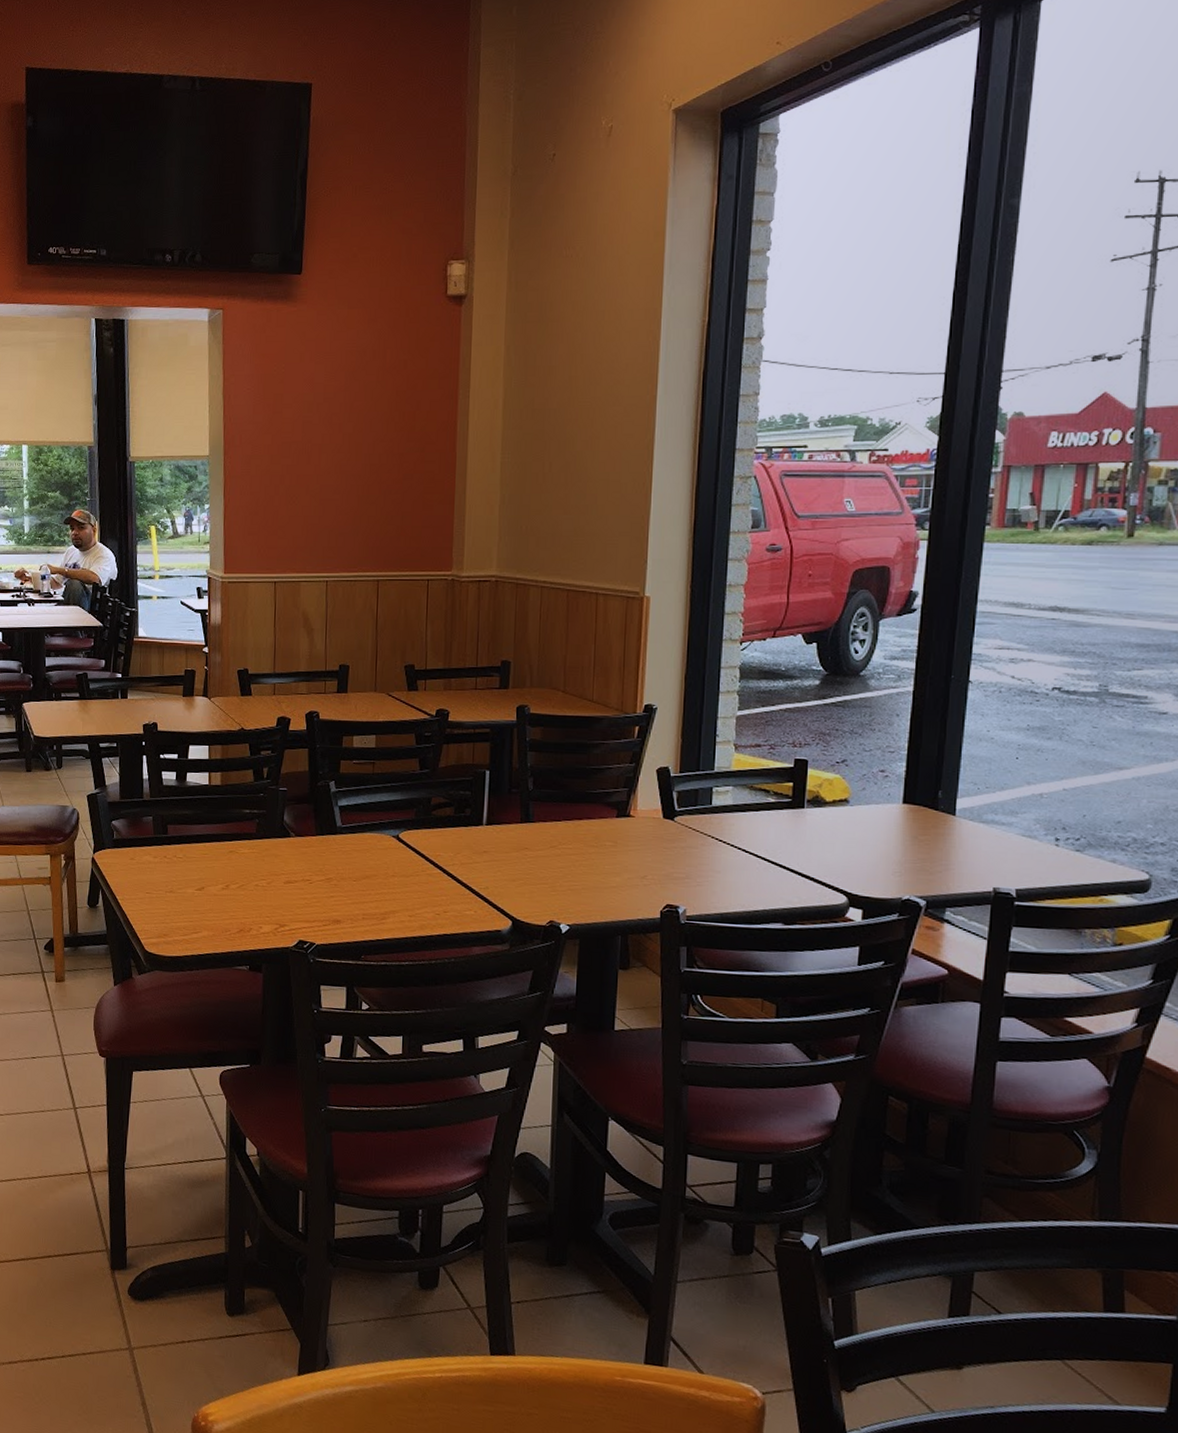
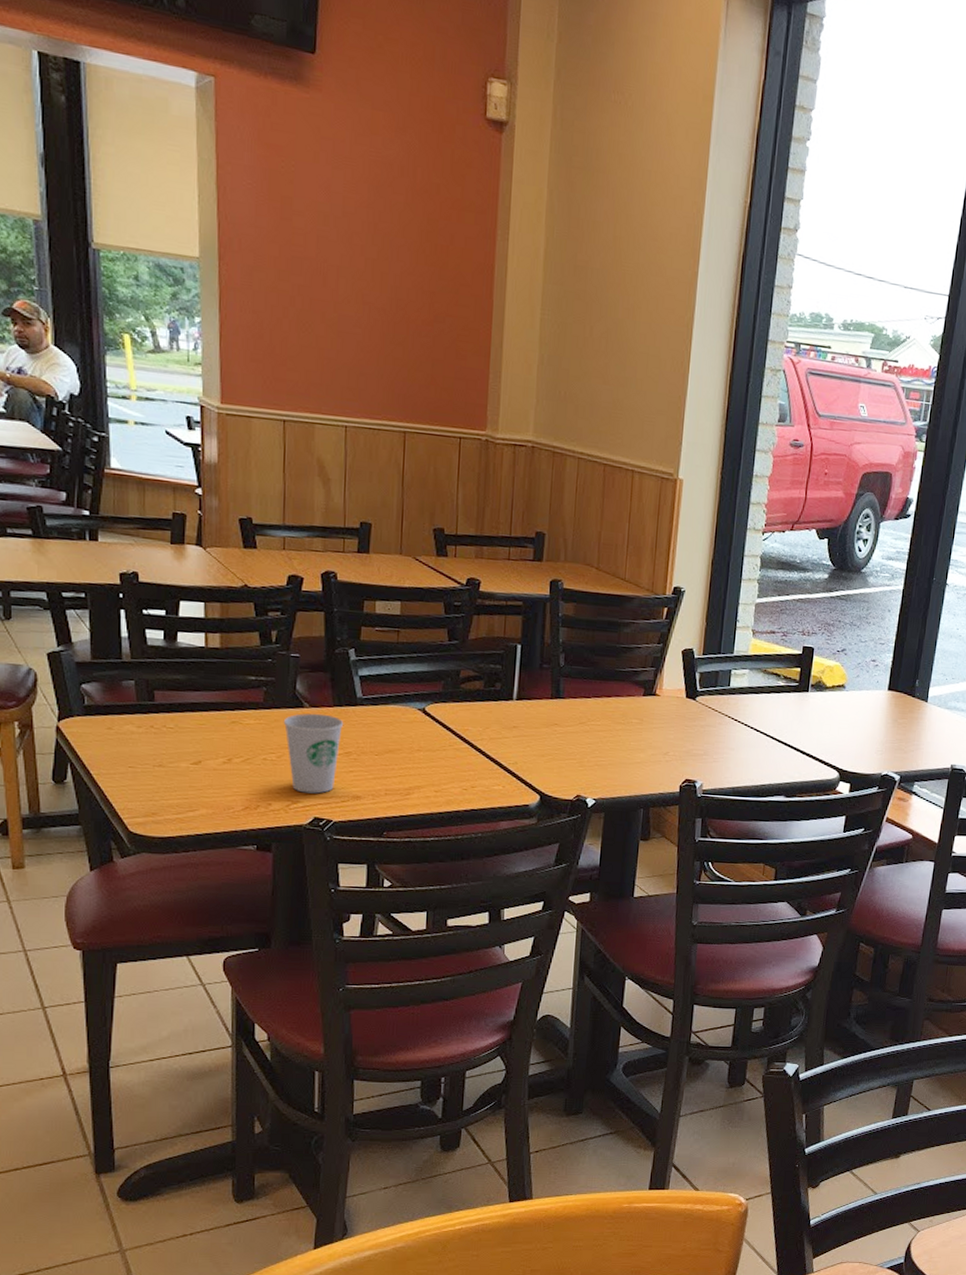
paper cup: none [272,842,326,918] -> present [283,713,344,794]

